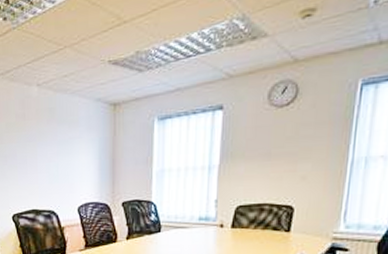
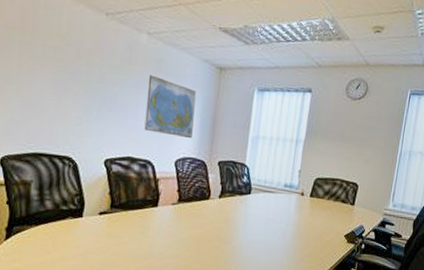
world map: none [43,126,92,183] -> present [144,75,196,139]

